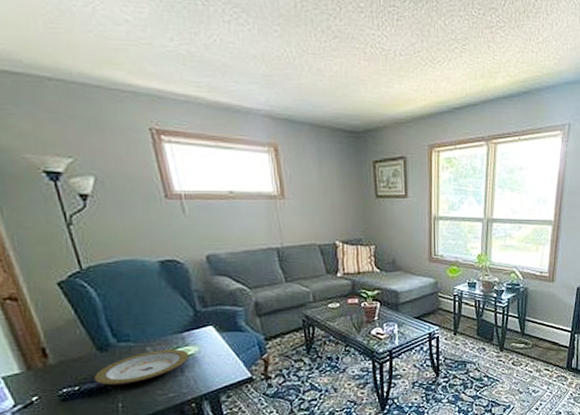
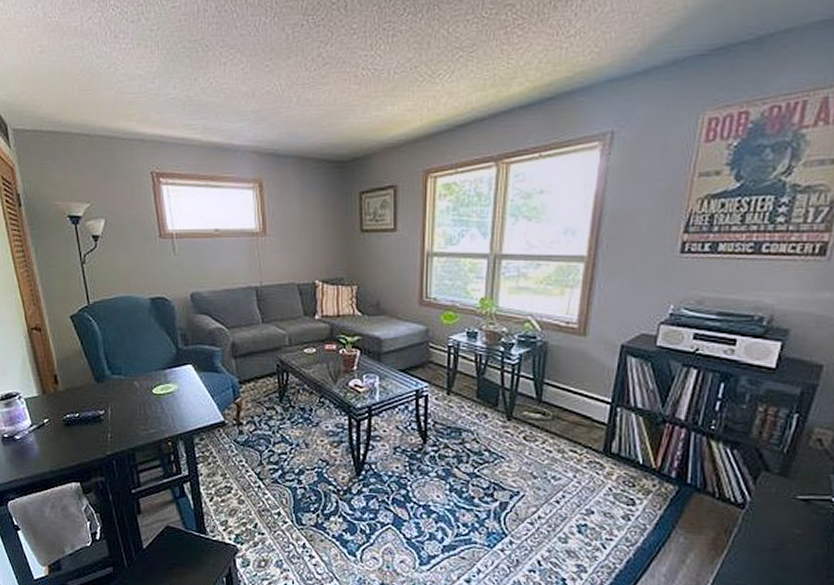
plate: present [93,349,189,386] -> none [90,385,169,416]

